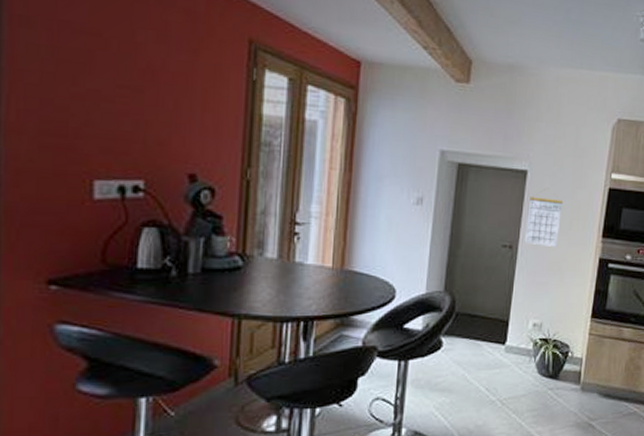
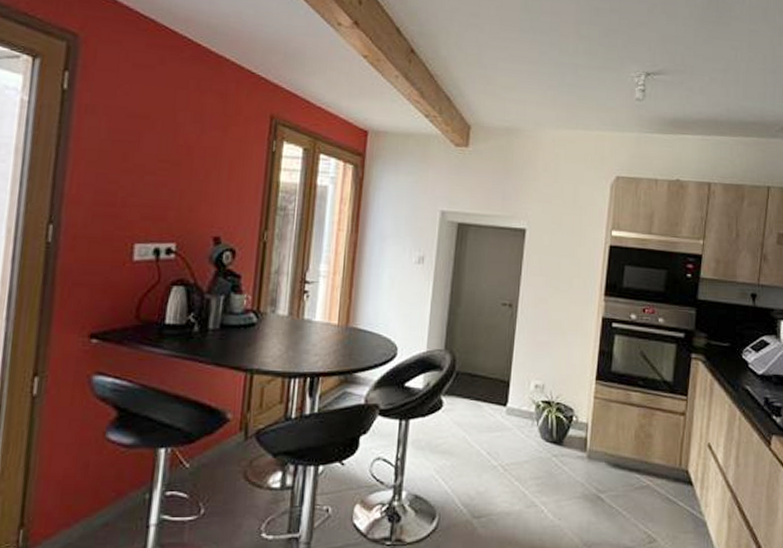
calendar: present [524,196,563,247] -> none [524,255,563,305]

